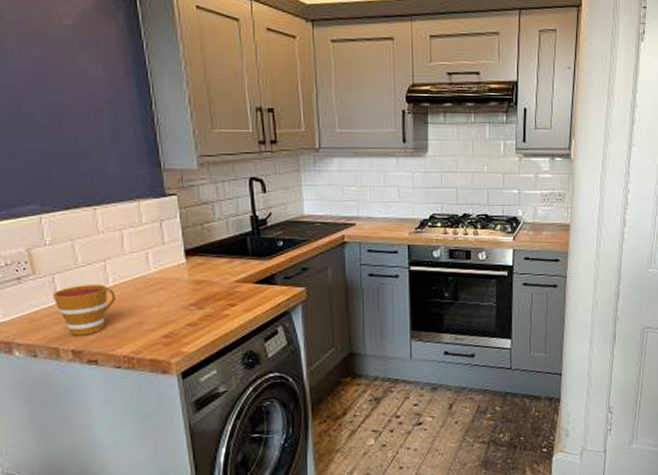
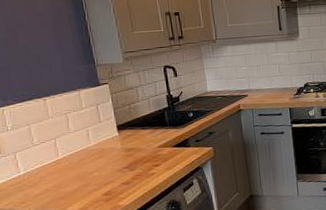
cup: present [52,284,116,336] -> none [15,157,65,200]

